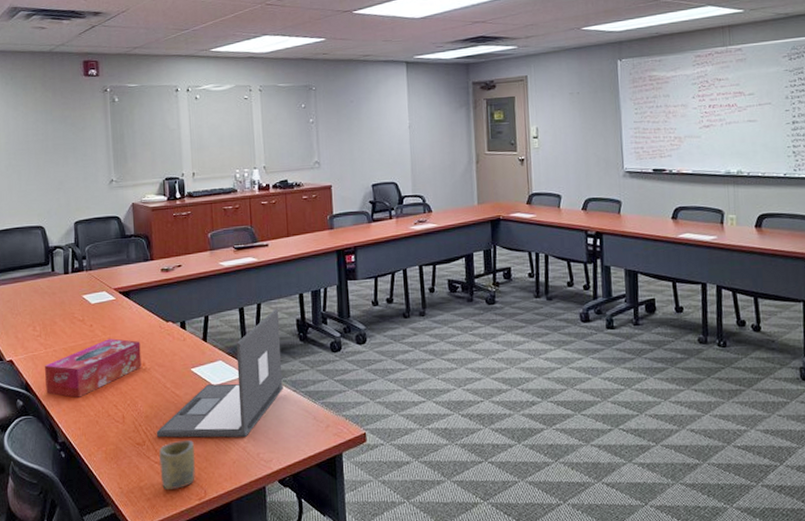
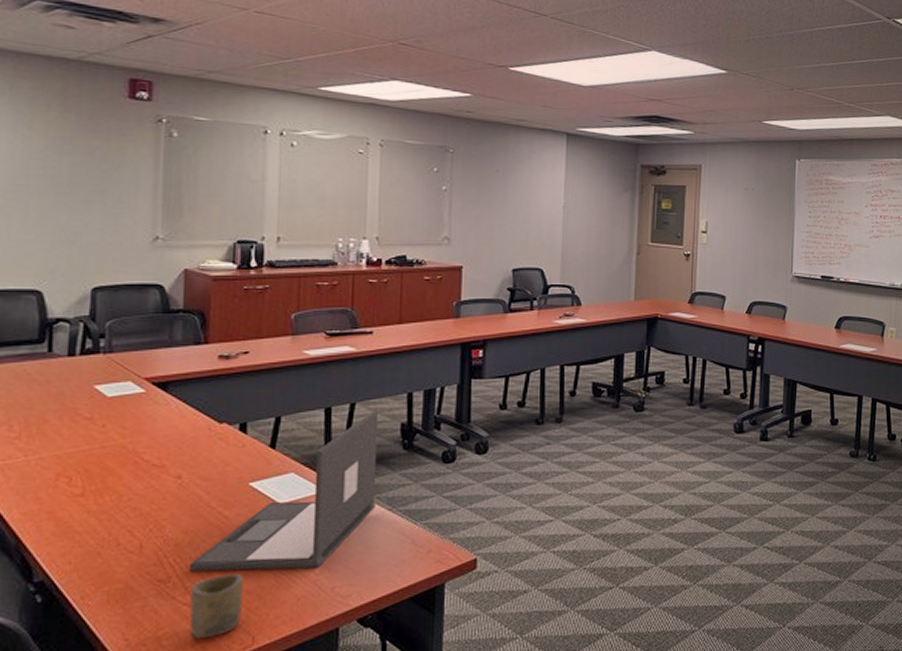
tissue box: present [44,338,142,398] -> none [20,443,178,522]

